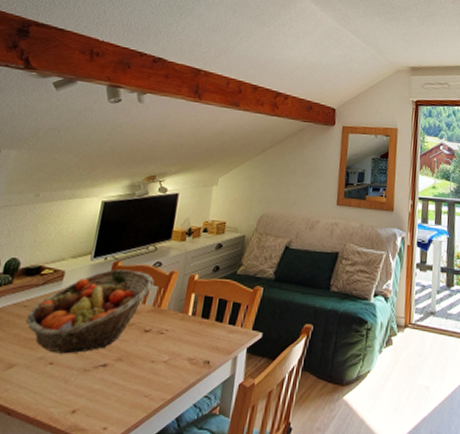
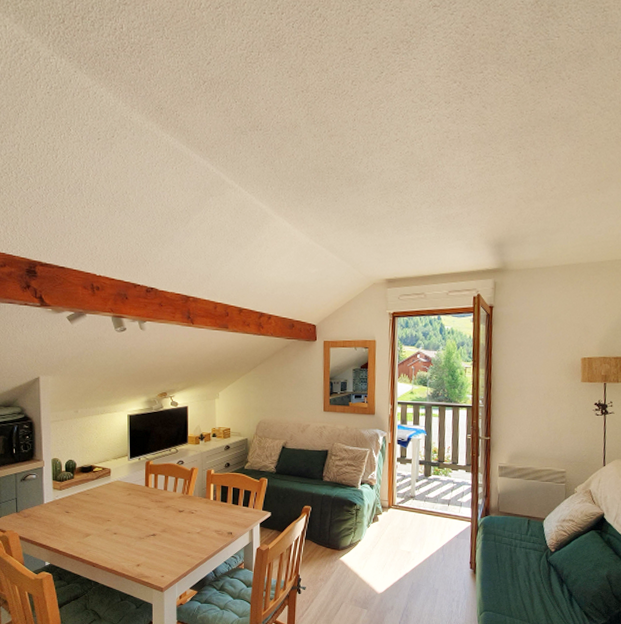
fruit basket: present [25,268,154,354] -> none [90,466,180,527]

